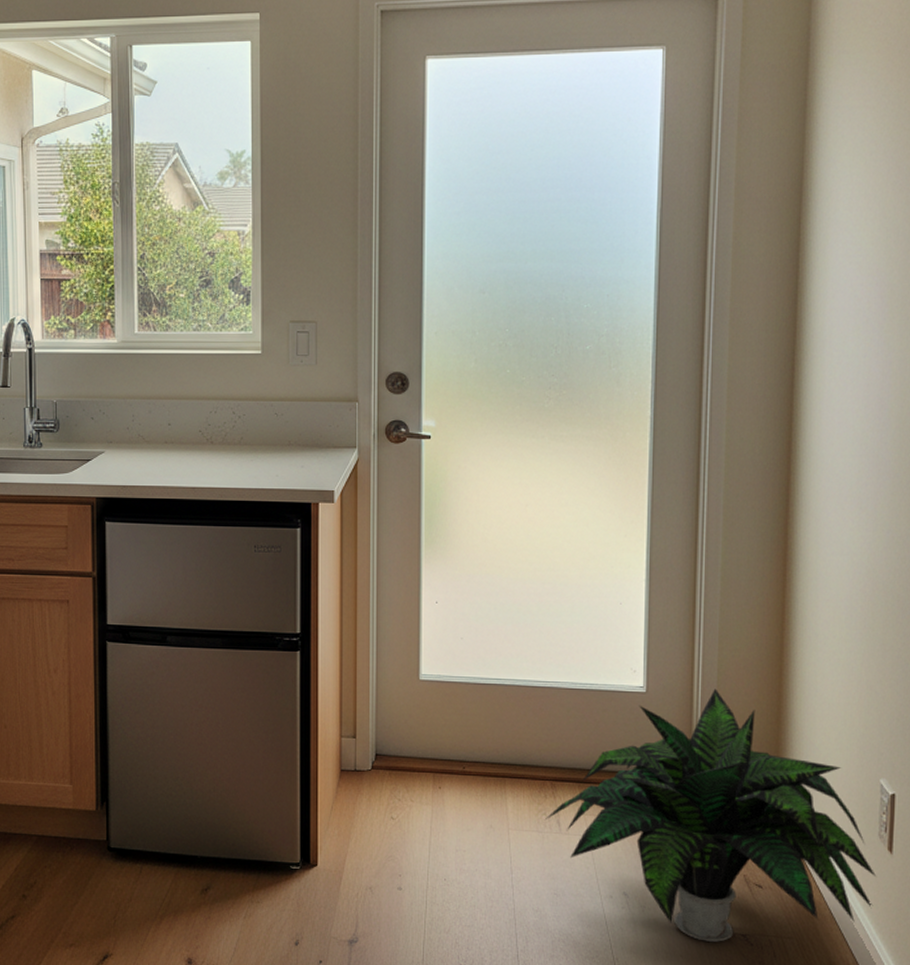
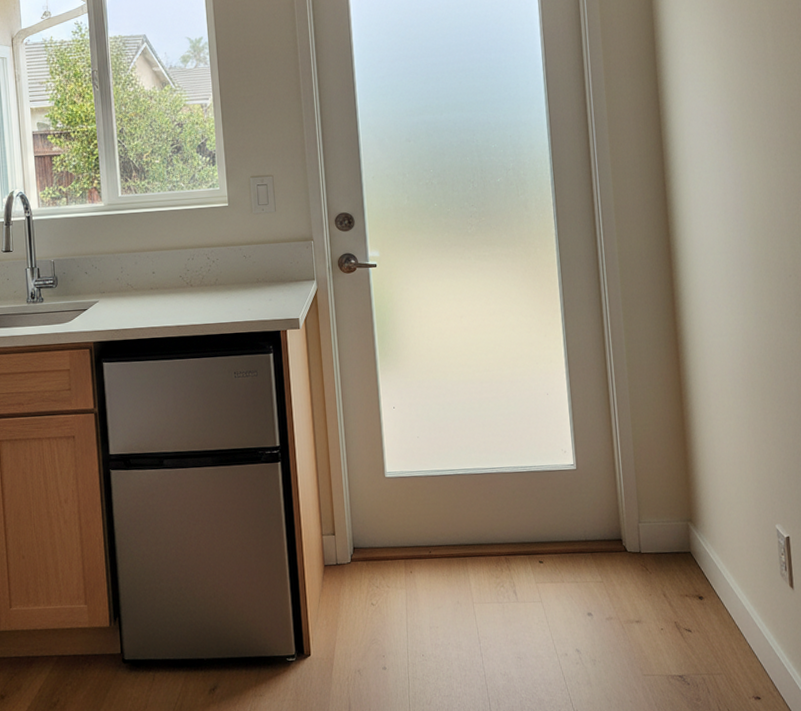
potted plant: present [544,688,876,942] -> none [502,460,784,686]

